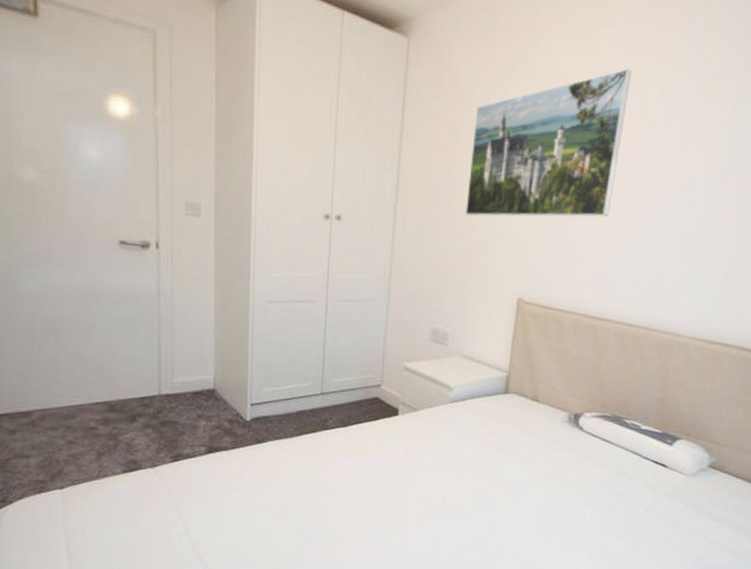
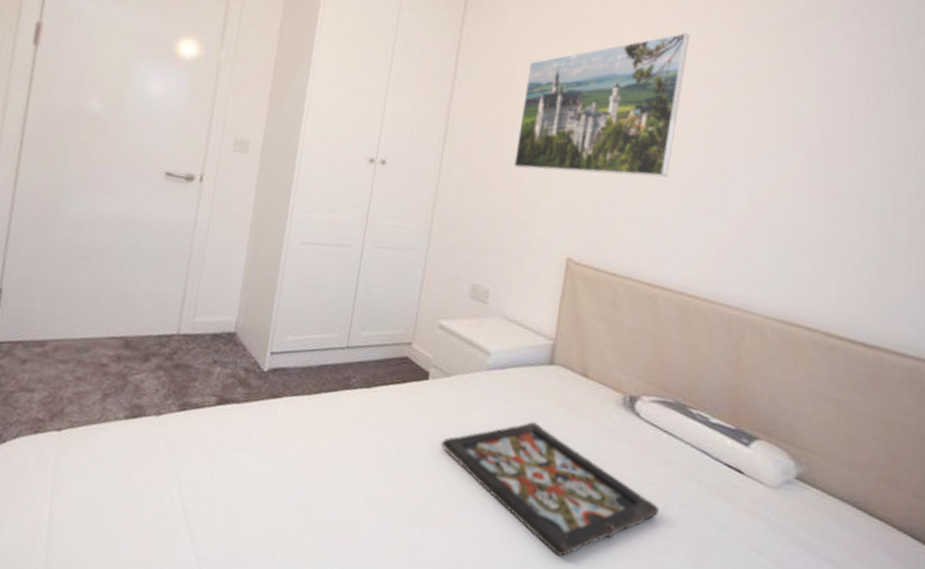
decorative tray: none [414,442,599,544] -> present [442,421,660,557]

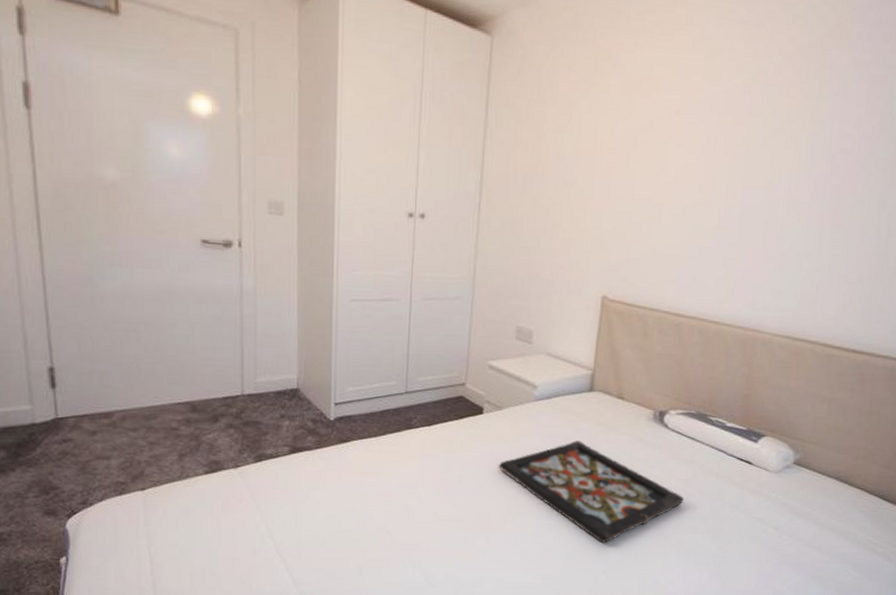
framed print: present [514,32,689,178] -> none [549,66,714,215]

